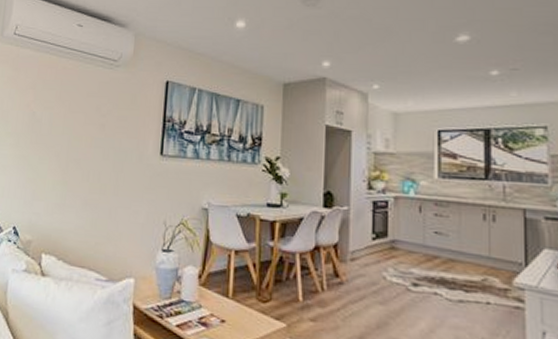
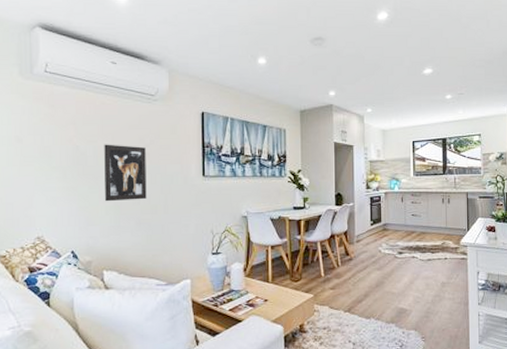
wall art: none [54,111,102,177] -> present [104,144,147,202]

